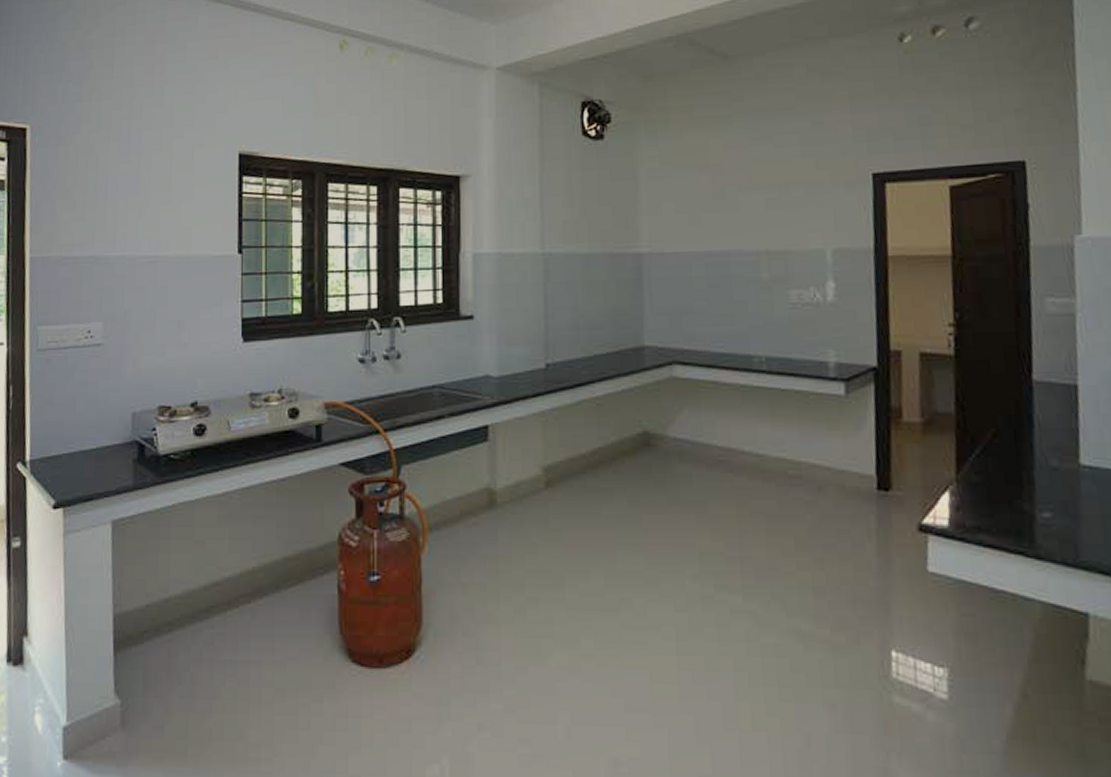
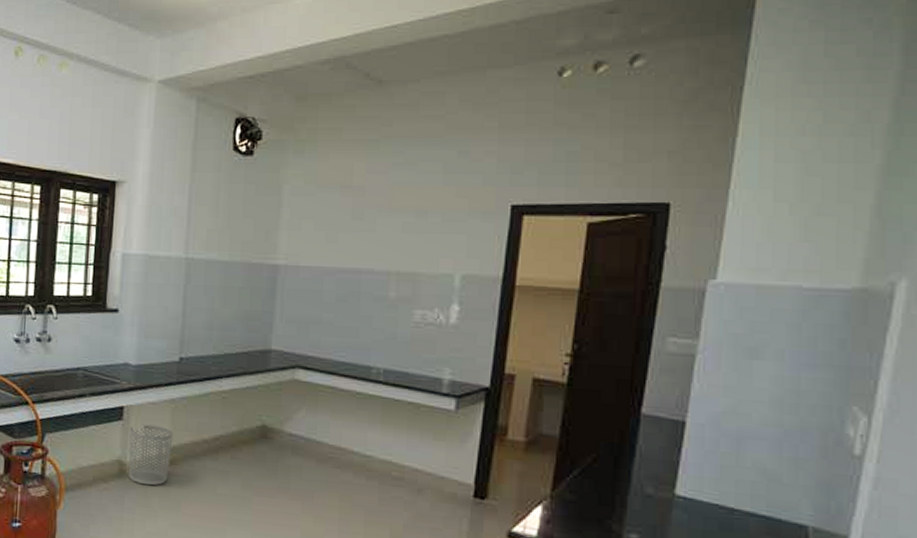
waste bin: none [497,443,547,515] -> present [128,424,173,486]

